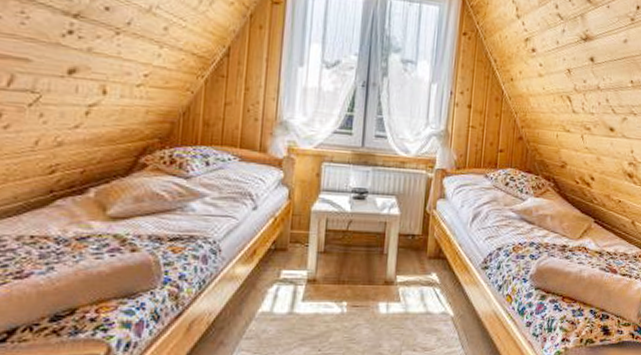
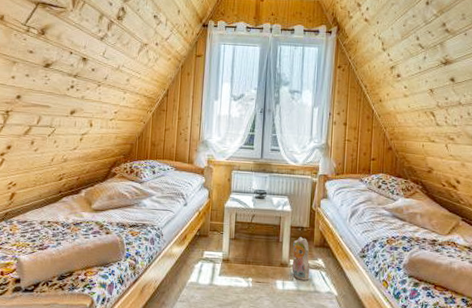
plush toy: none [398,246,422,300] -> present [292,236,310,281]

